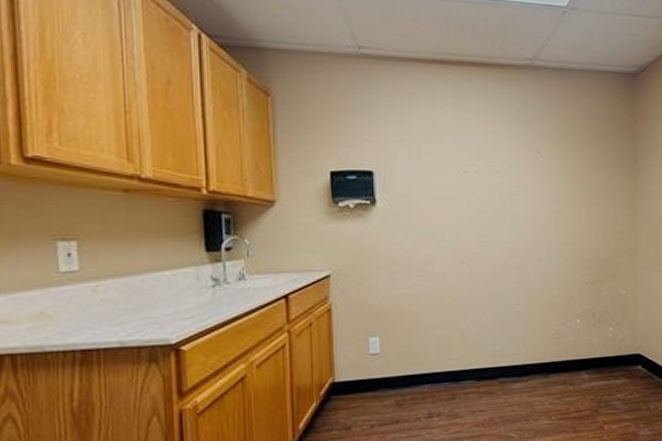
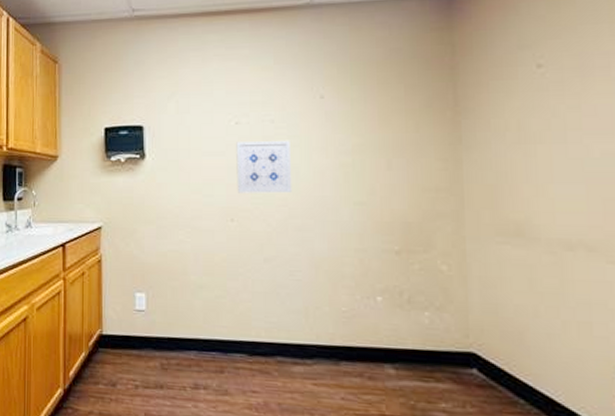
wall art: none [465,189,514,238] -> present [236,140,292,194]

